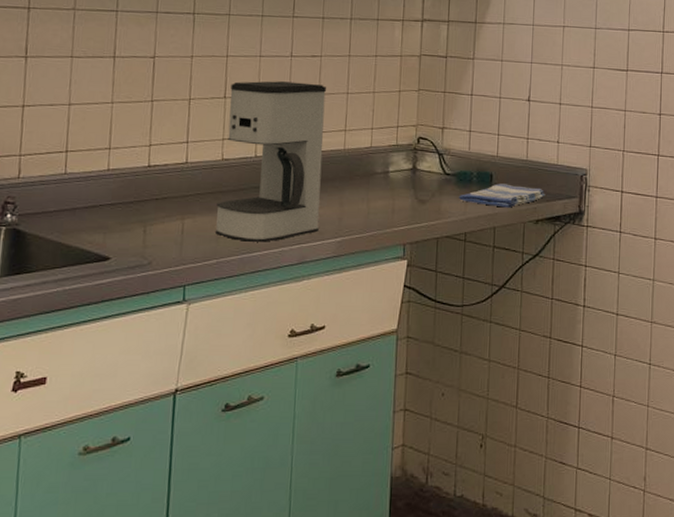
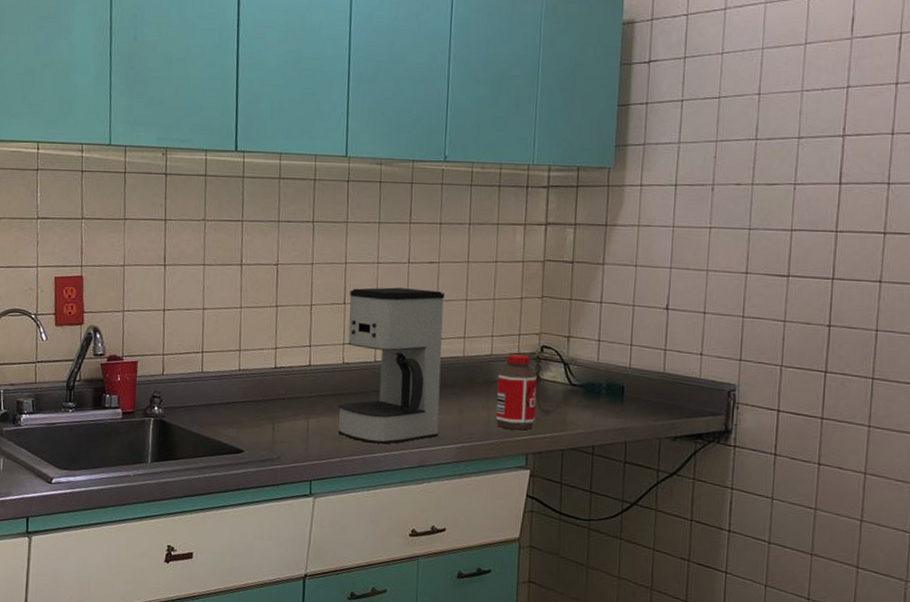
bottle: none [375,146,415,221] -> present [496,354,538,431]
dish towel: present [459,183,545,208] -> none [586,396,685,423]

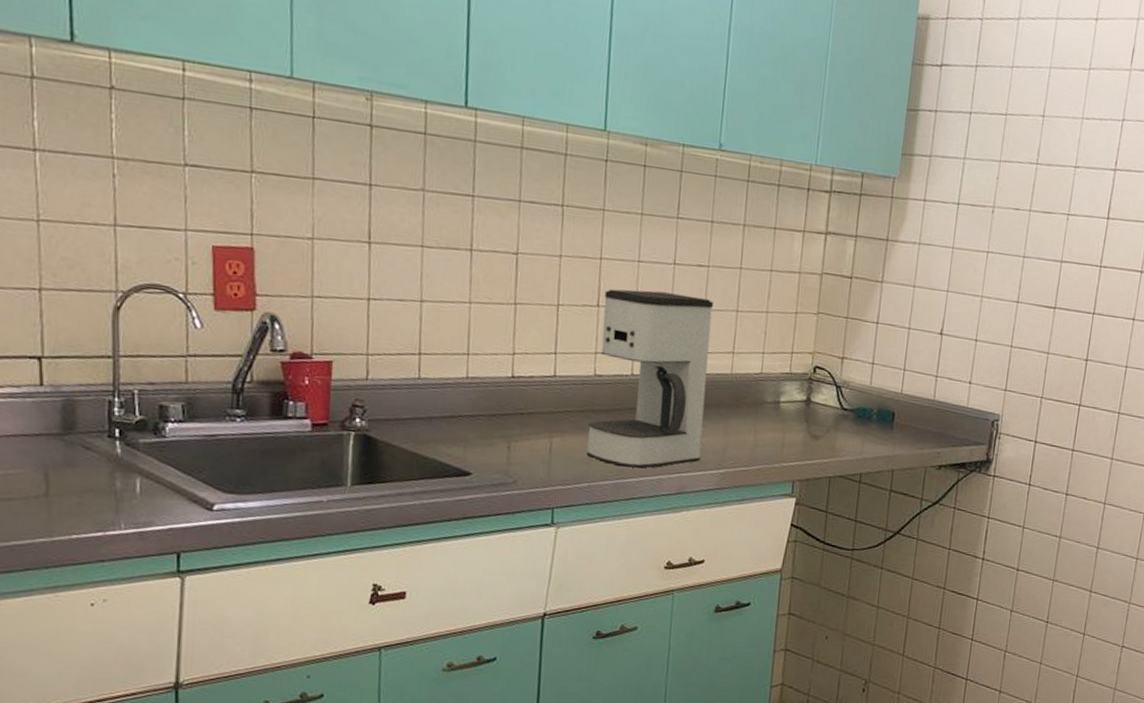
bottle: present [496,354,538,431] -> none [763,374,809,456]

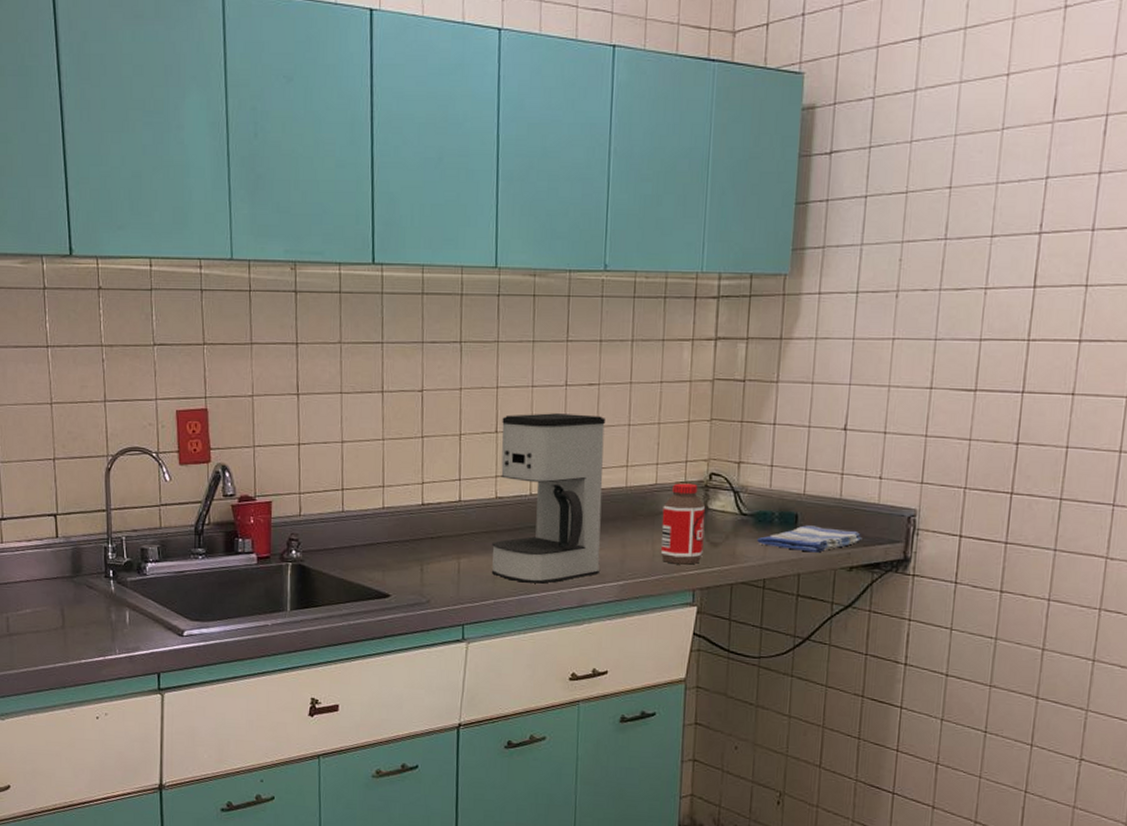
bottle: none [763,374,809,456] -> present [661,483,706,565]
dish towel: none [856,423,951,451] -> present [757,525,862,553]

